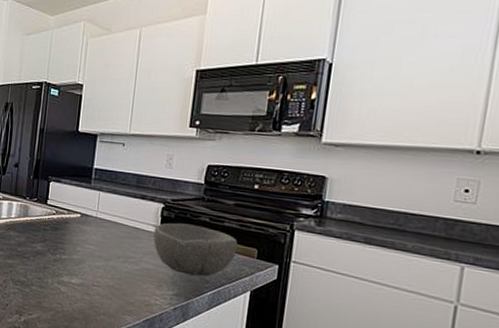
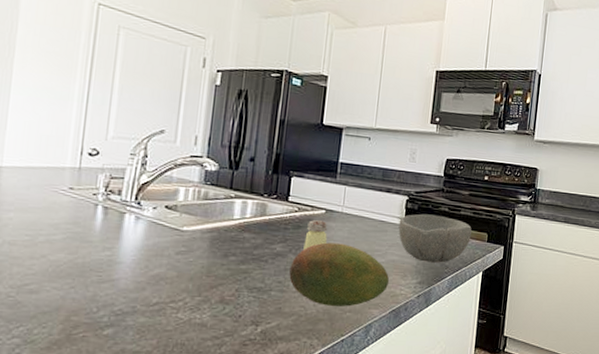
fruit: none [48,245,143,310] -> present [289,242,389,307]
saltshaker: none [60,223,83,251] -> present [303,220,328,250]

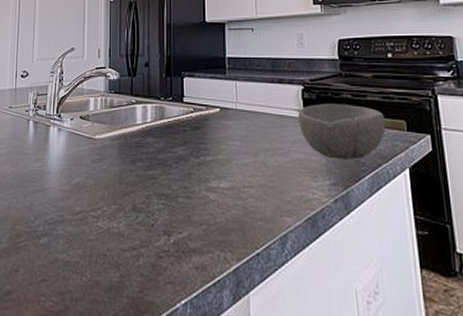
fruit: present [289,242,389,307] -> none [193,143,298,214]
saltshaker: present [303,220,328,250] -> none [203,120,225,152]

